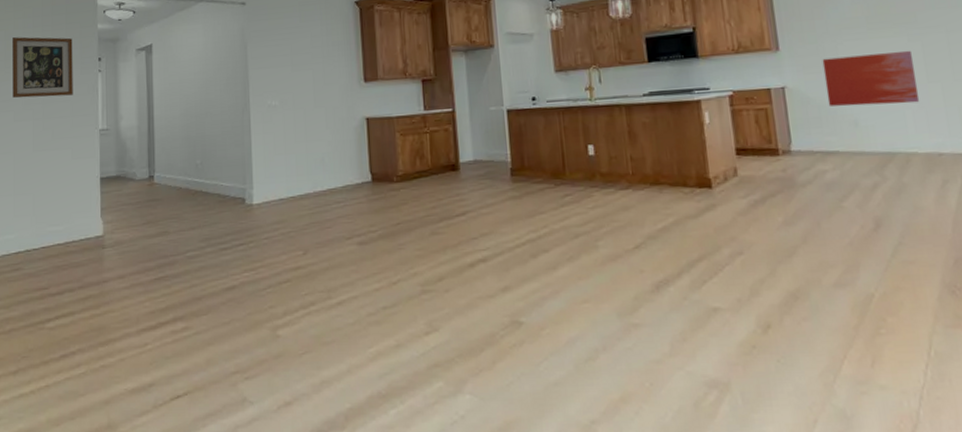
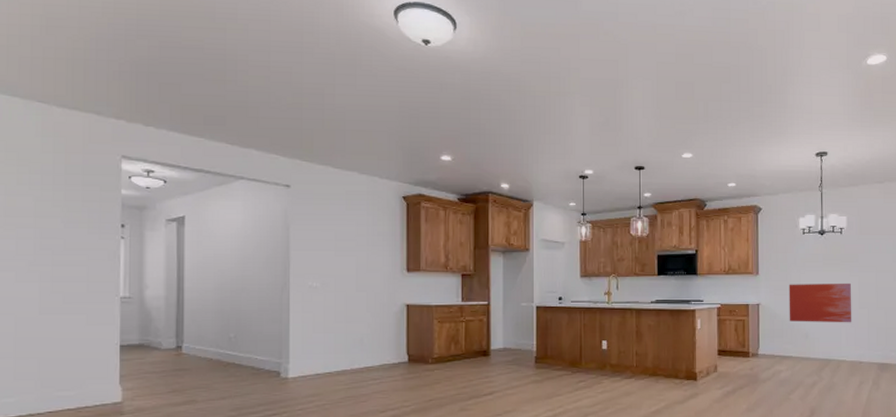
wall art: present [12,36,73,98] -> none [14,193,91,260]

